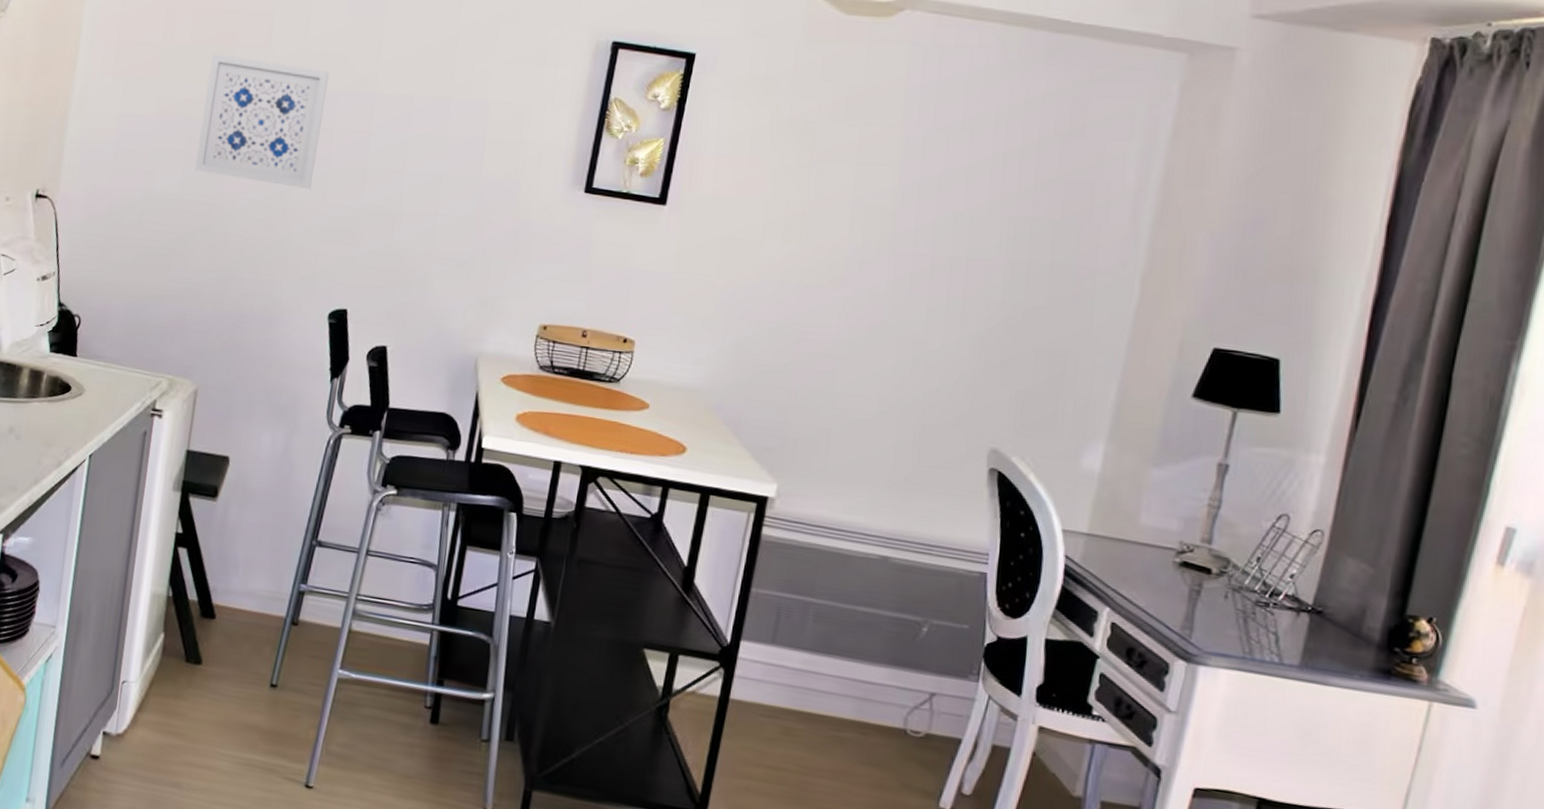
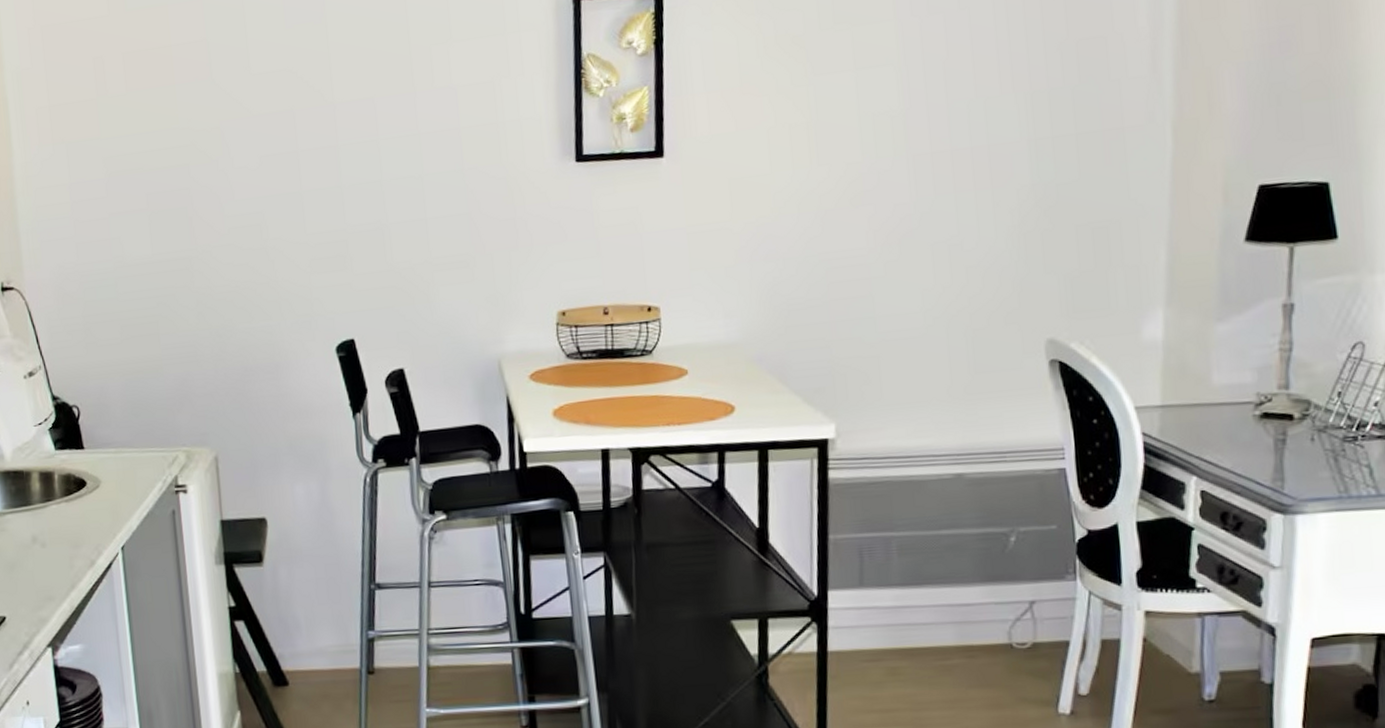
wall art: present [194,54,330,190] -> none [153,90,288,227]

